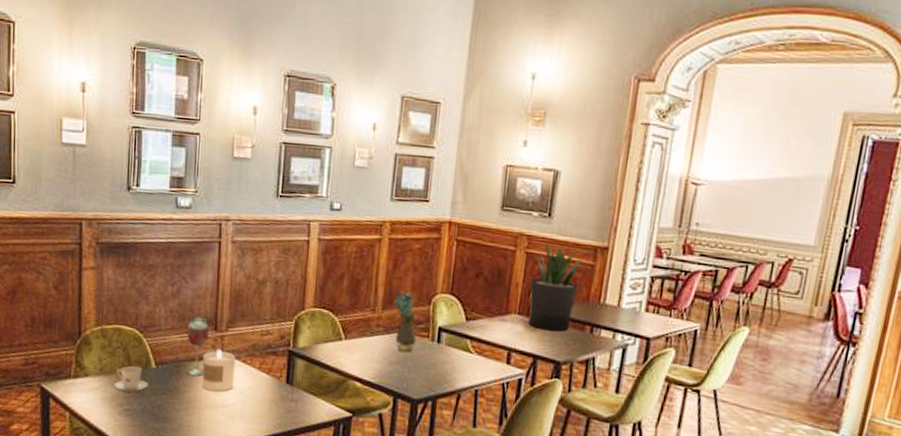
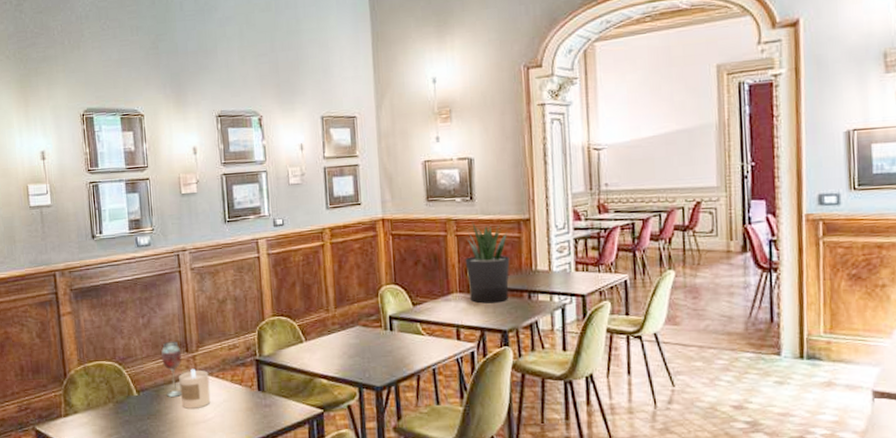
teacup: present [114,366,148,393] -> none [101,397,133,422]
vase: present [393,289,417,353] -> none [344,287,371,345]

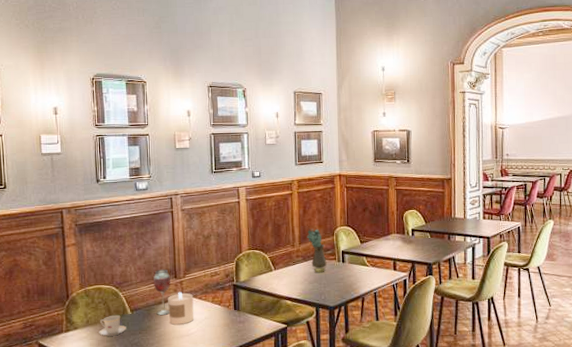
teacup: none [101,397,133,422] -> present [99,315,126,336]
vase: none [344,287,371,345] -> present [307,228,327,273]
planter: present [465,221,510,304] -> none [402,178,436,242]

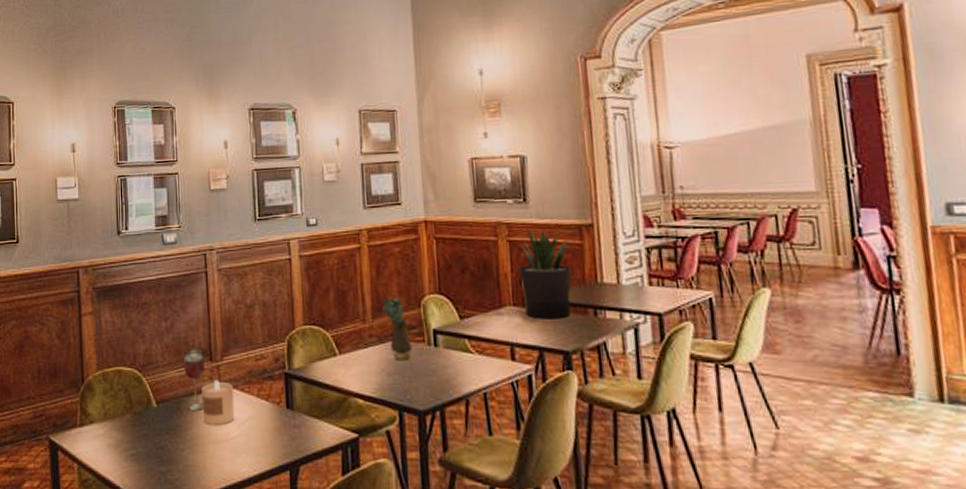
teacup: present [99,315,126,336] -> none [118,408,151,436]
planter: none [402,178,436,242] -> present [519,225,571,319]

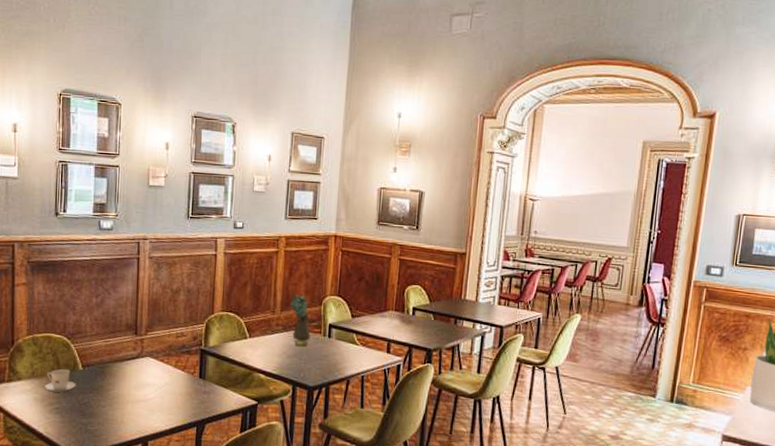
teacup: none [118,408,151,436] -> present [44,369,76,393]
wineglass: present [183,348,206,410] -> none [109,322,131,375]
candle: present [201,380,235,425] -> none [124,351,154,388]
planter: present [519,225,571,319] -> none [403,248,445,324]

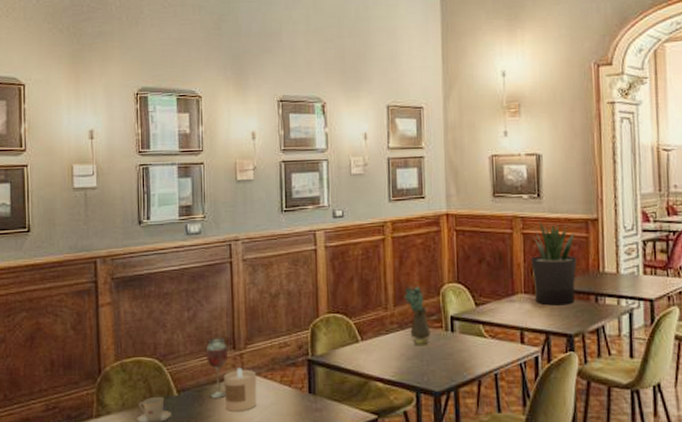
wineglass: none [109,322,131,375] -> present [205,337,229,398]
candle: none [124,351,154,388] -> present [224,367,257,411]
planter: none [403,248,445,324] -> present [531,219,577,306]

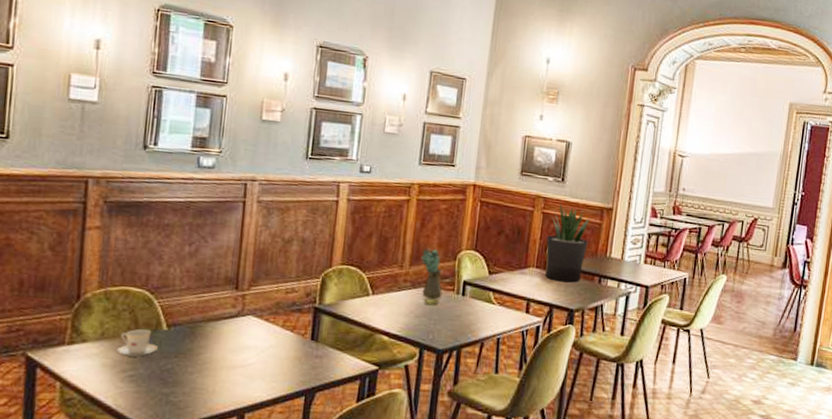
wineglass: present [205,337,229,398] -> none [203,275,231,336]
candle: present [224,367,257,411] -> none [219,308,258,352]

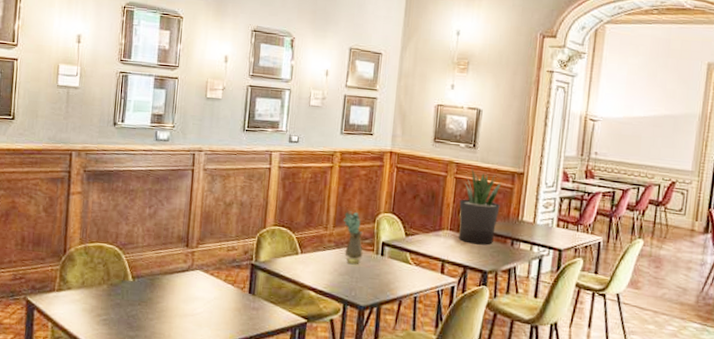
teacup: present [117,329,158,357] -> none [94,280,125,304]

